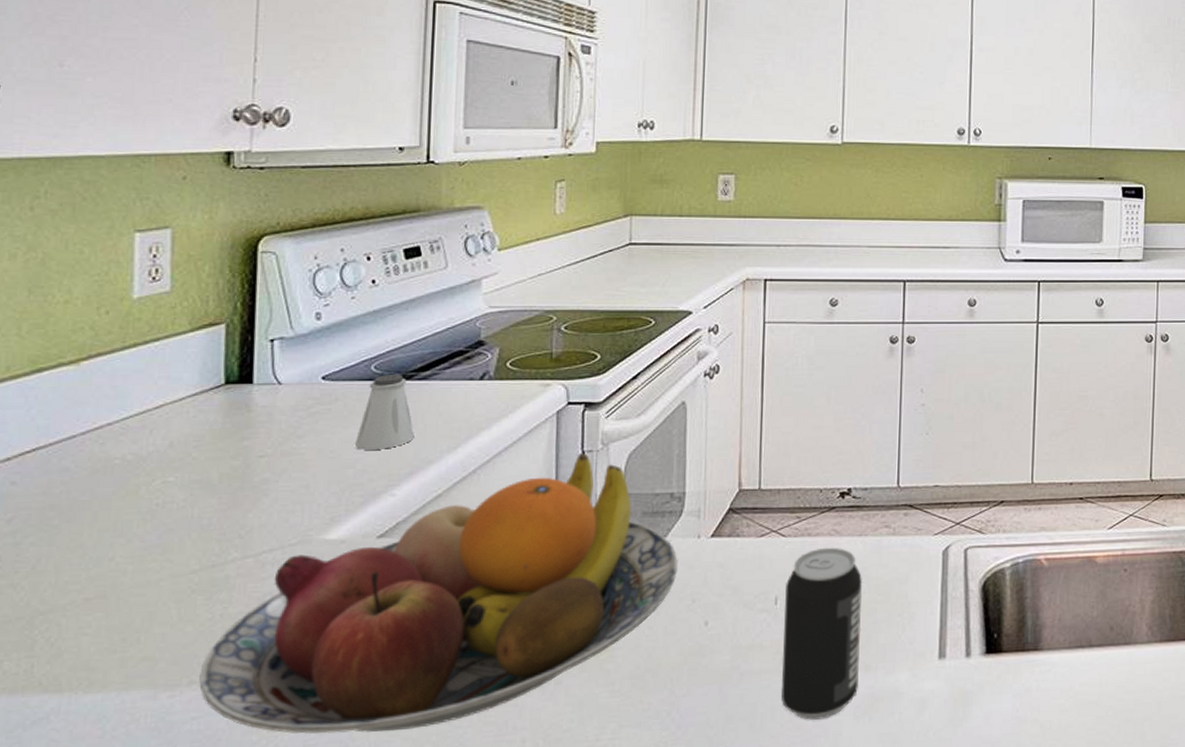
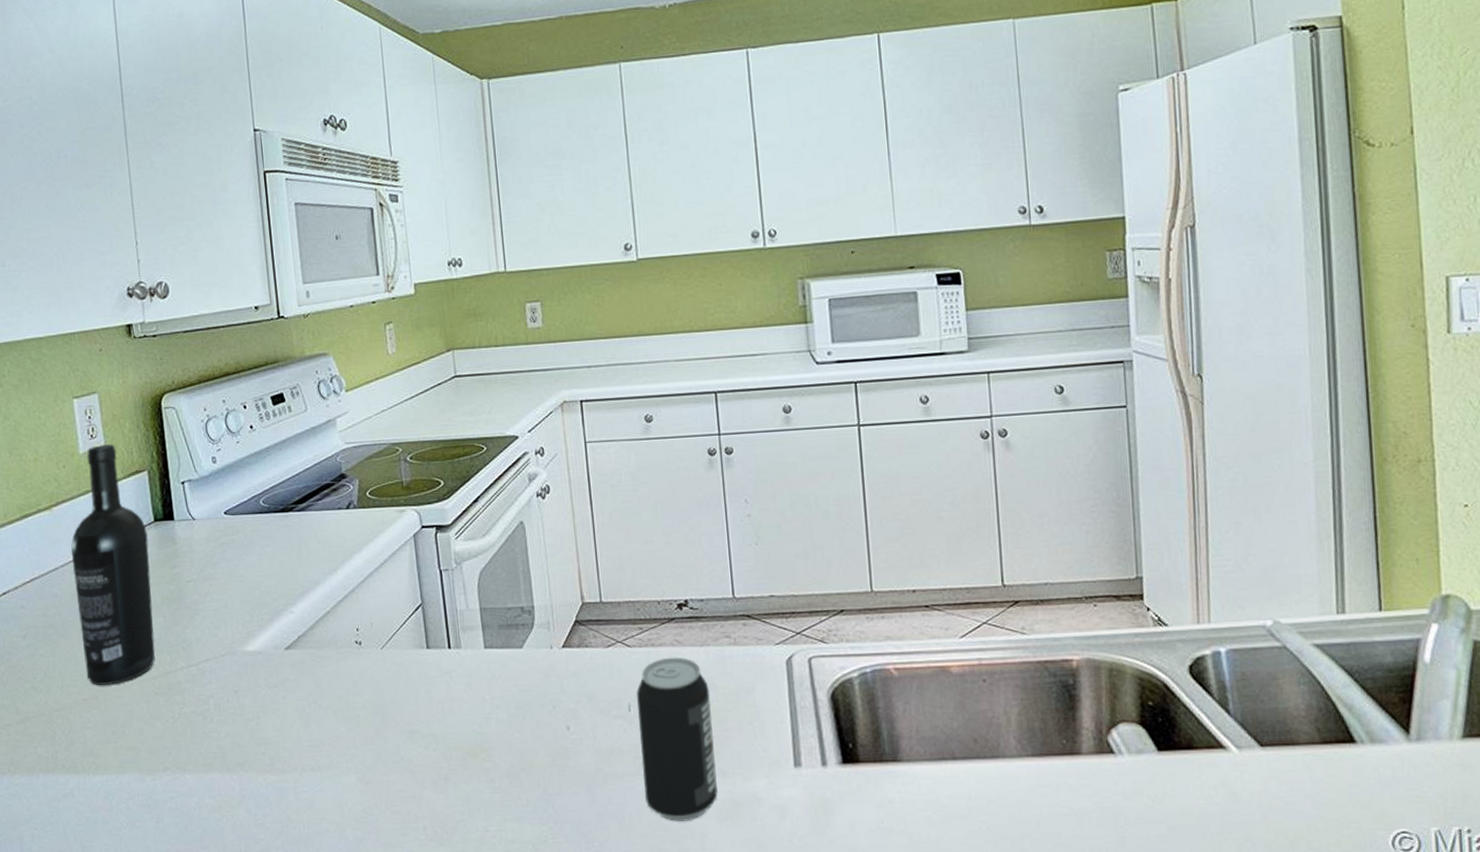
wine bottle: none [95,290,214,581] -> present [71,444,155,685]
fruit bowl: present [199,452,678,734] -> none [171,571,536,816]
saltshaker: present [354,375,415,450] -> none [256,507,302,574]

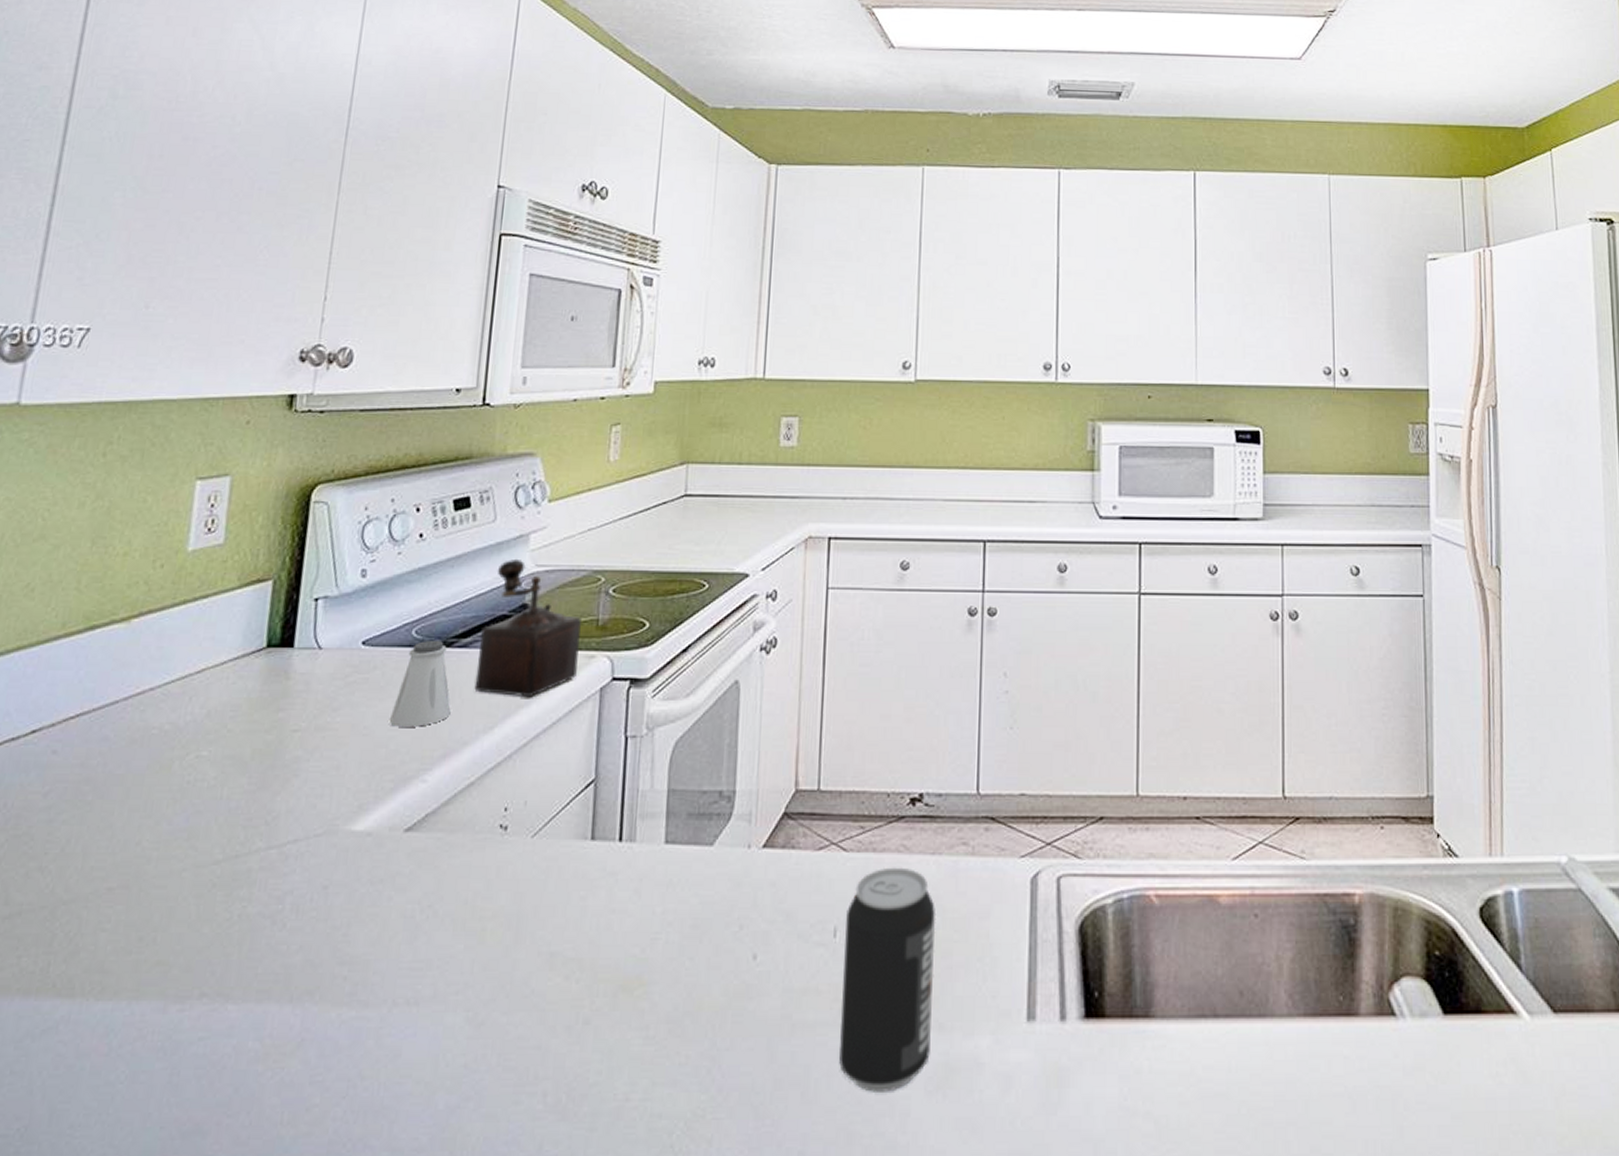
wine bottle: present [71,444,155,685] -> none [121,542,255,869]
saltshaker: none [256,507,302,574] -> present [388,641,451,727]
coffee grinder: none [313,439,393,546] -> present [474,558,581,698]

